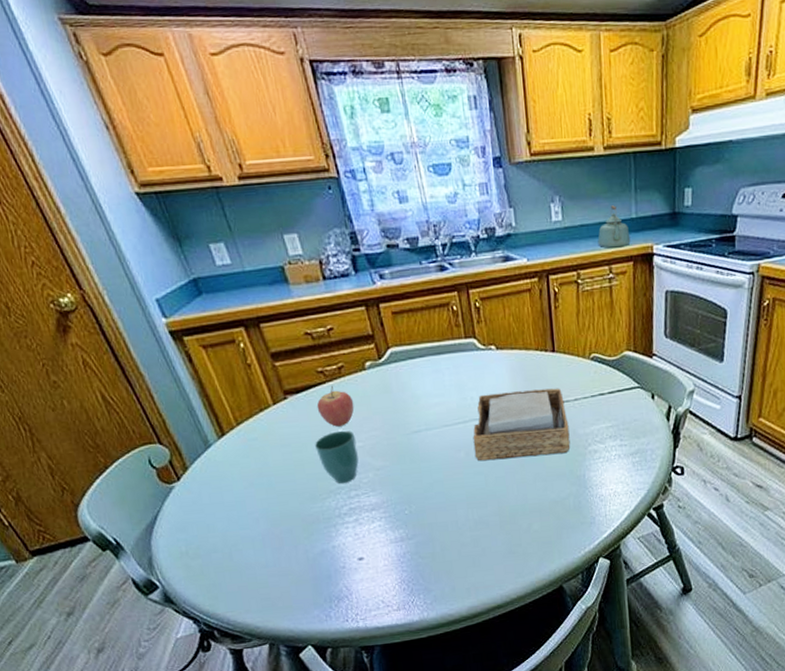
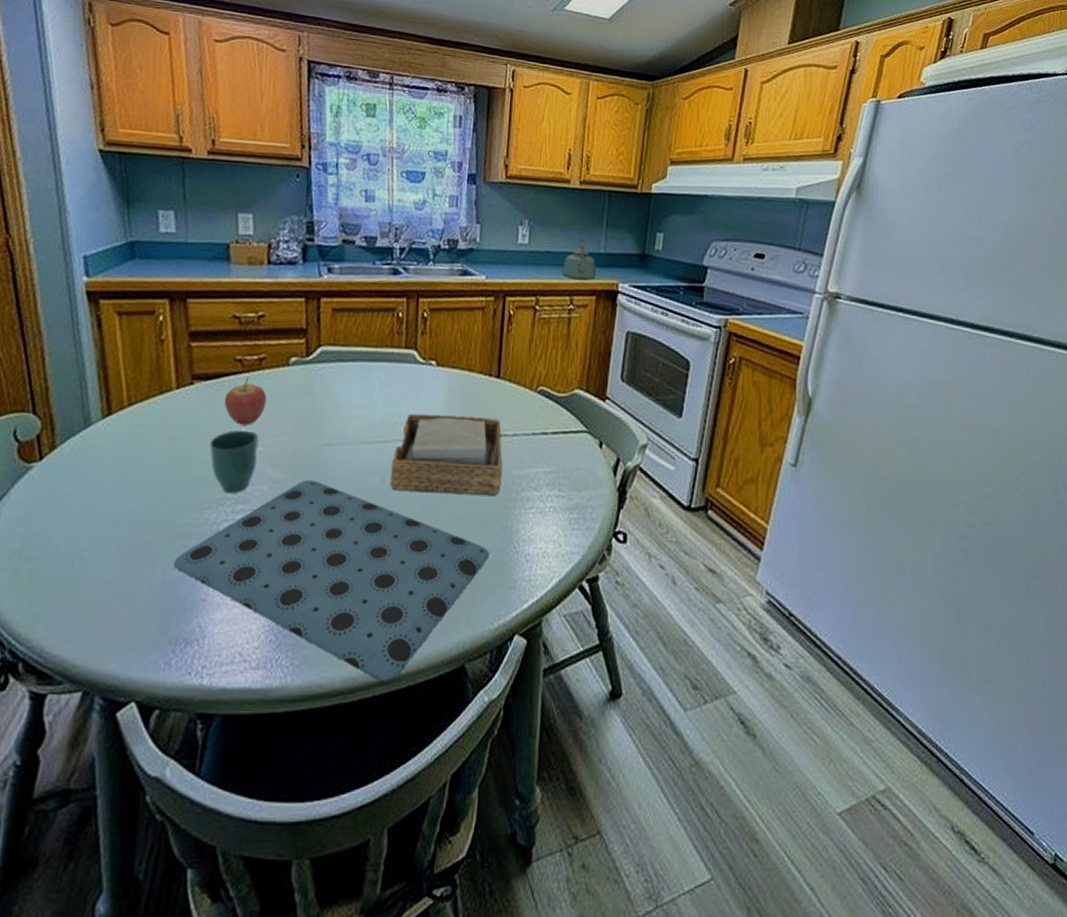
placemat: none [311,463,569,605] -> present [173,480,489,681]

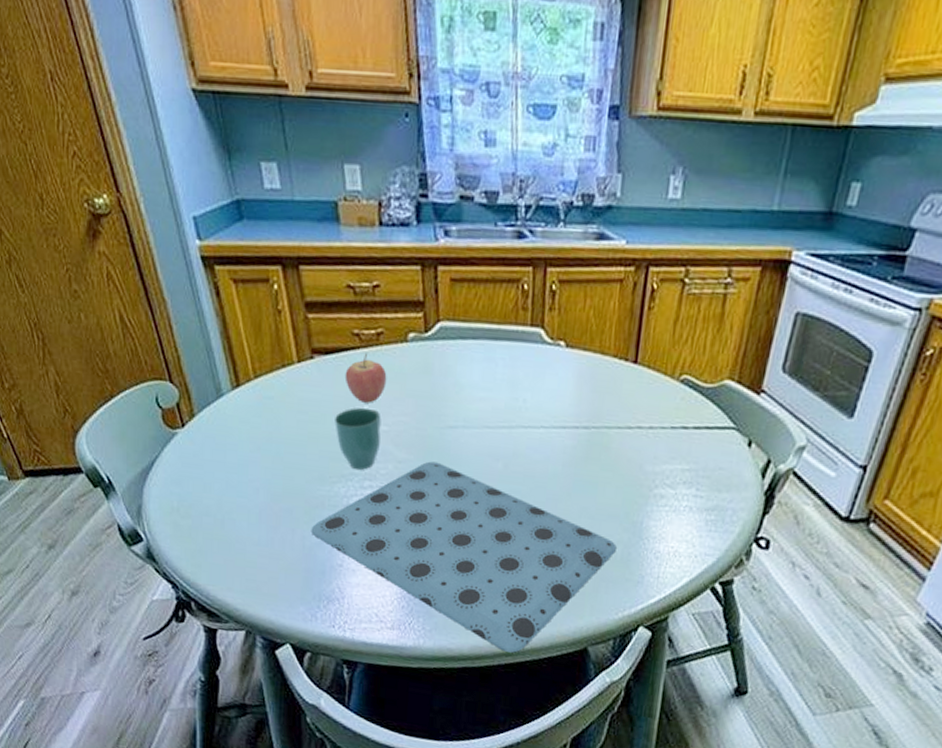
napkin holder: present [389,413,503,497] -> none [514,398,636,491]
kettle: present [562,237,596,280] -> none [720,190,766,246]

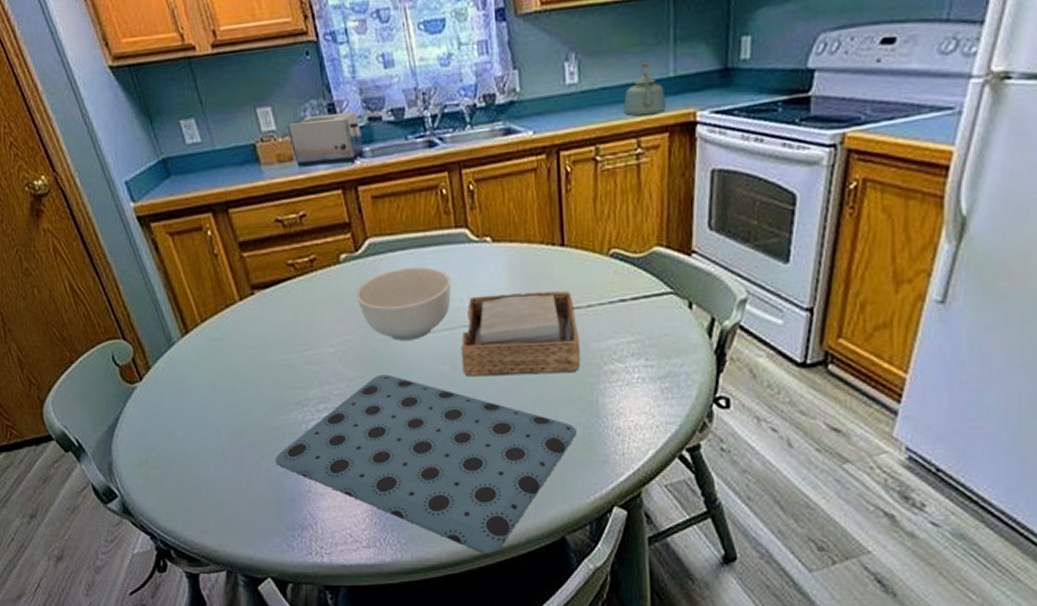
mug: present [335,407,381,470] -> none [282,333,329,394]
fruit: present [344,352,387,403] -> none [285,280,327,329]
toaster: none [374,182,451,240] -> present [288,111,364,167]
bowl: none [419,358,518,432] -> present [356,266,452,341]
napkin holder: none [514,398,636,491] -> present [461,291,581,377]
kettle: none [720,190,766,246] -> present [623,62,667,117]

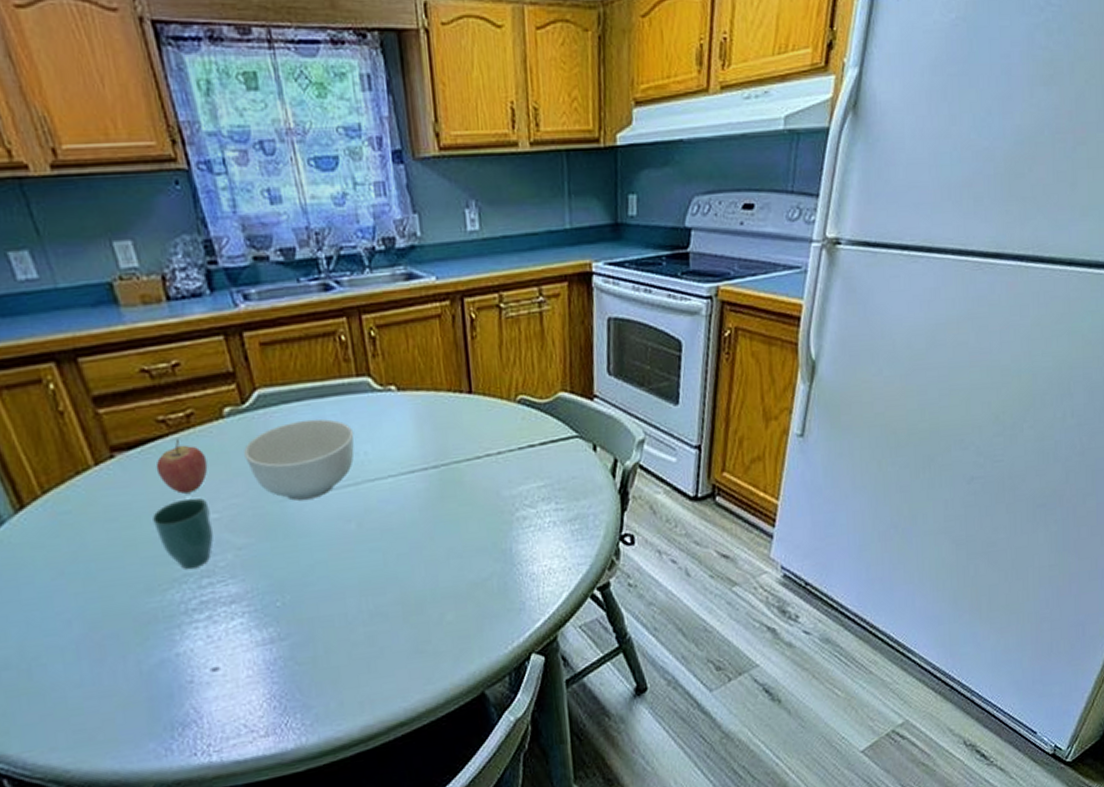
placemat: present [275,374,576,553] -> none [146,538,492,723]
mug: none [282,333,329,394] -> present [153,498,214,569]
fruit: none [285,280,327,329] -> present [155,438,208,494]
toaster: present [288,111,364,167] -> none [154,249,249,310]
napkin holder: present [461,291,581,377] -> none [367,438,493,534]
kettle: present [623,62,667,117] -> none [524,213,565,265]

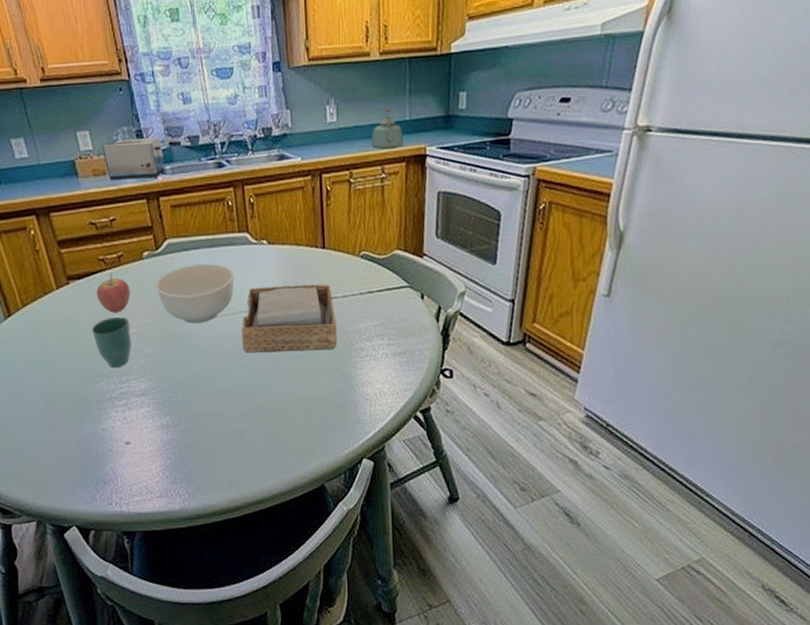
toaster: none [154,249,249,310] -> present [103,137,165,180]
napkin holder: none [367,438,493,534] -> present [241,284,337,353]
kettle: none [524,213,565,265] -> present [371,108,404,149]

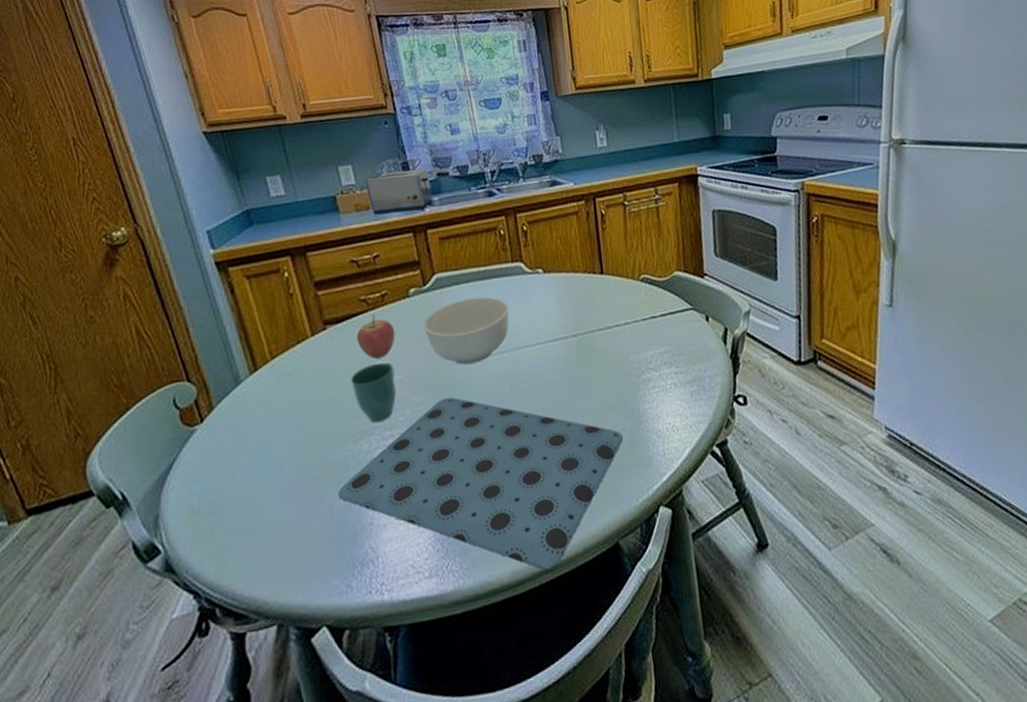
placemat: none [82,351,334,500] -> present [338,397,623,569]
napkin holder: present [241,284,337,353] -> none [518,311,623,394]
kettle: present [371,108,404,149] -> none [642,131,675,171]

